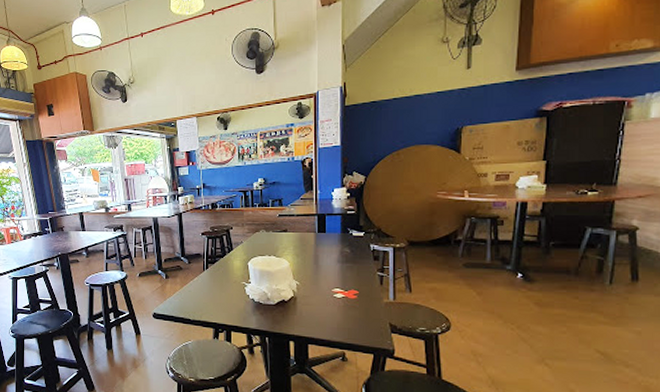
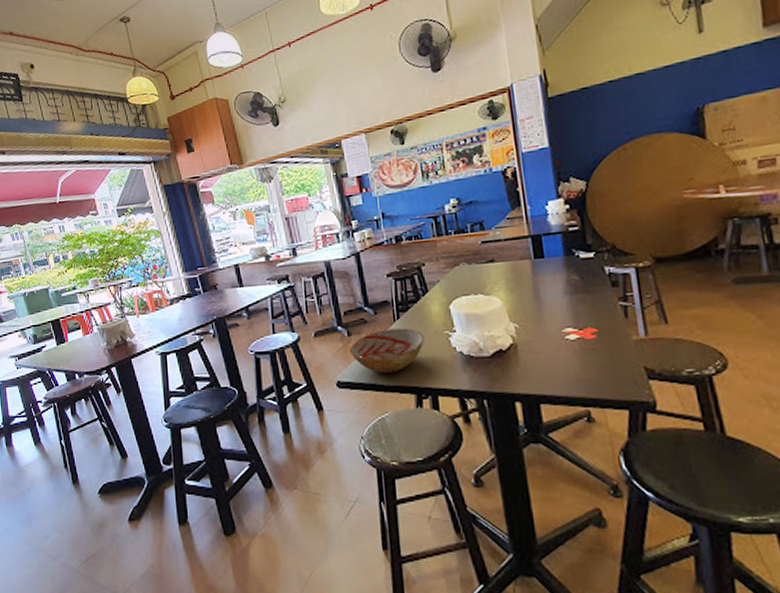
bowl: none [166,276,226,311] -> present [350,328,425,374]

